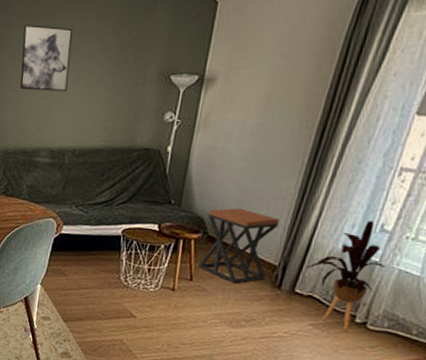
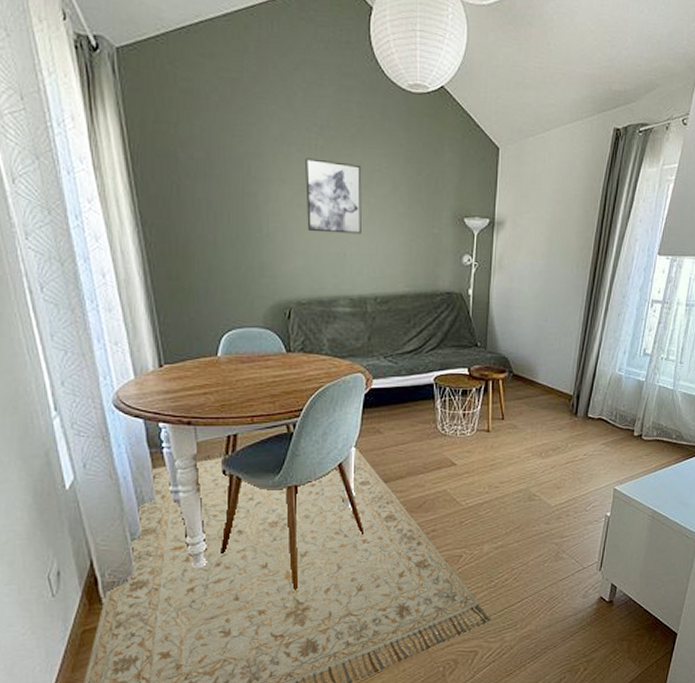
stool: present [198,208,279,284] -> none [508,345,570,416]
house plant: present [305,220,386,331] -> none [593,347,651,444]

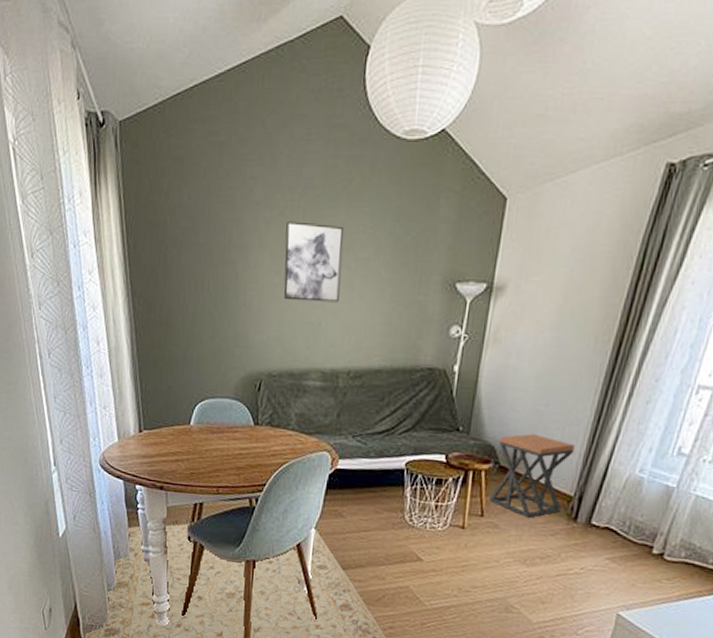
stool: none [508,345,570,416] -> present [490,433,575,518]

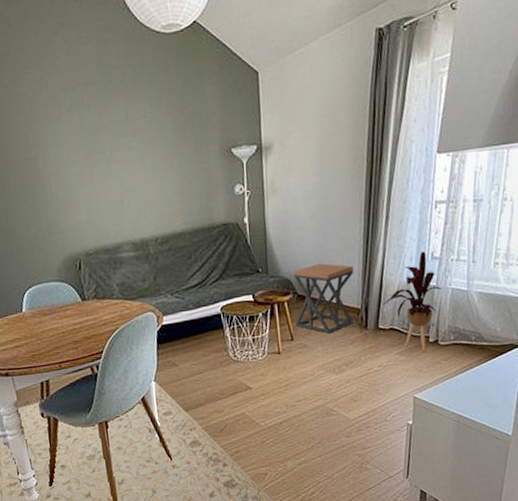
wall art: present [283,221,343,303] -> none [75,114,135,186]
house plant: none [601,443,684,563] -> present [382,251,442,351]

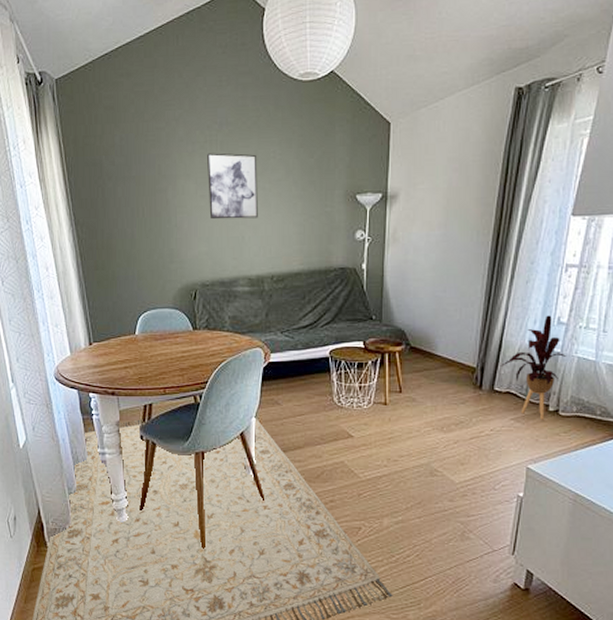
wall art: none [75,114,135,186] -> present [207,153,258,220]
stool: present [294,263,354,334] -> none [406,316,472,389]

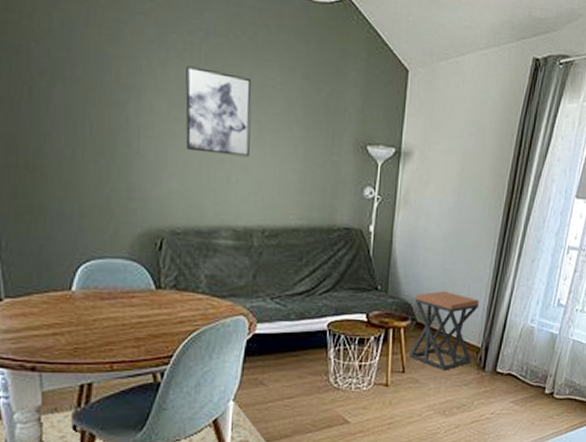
stool: none [406,316,472,389] -> present [410,290,479,370]
house plant: present [500,315,567,420] -> none [503,296,564,403]

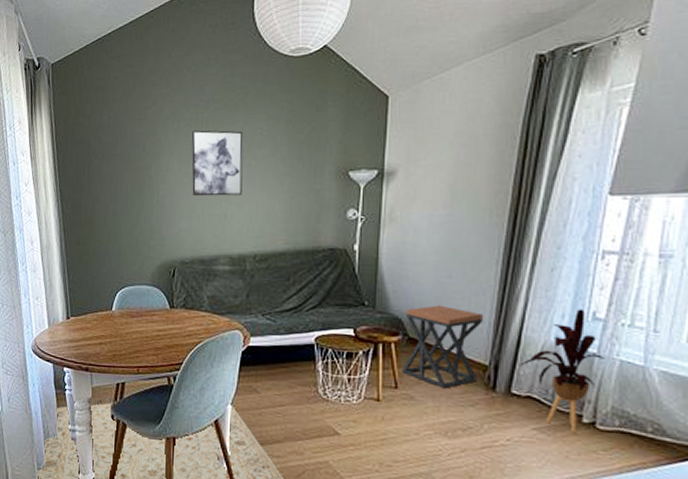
house plant: none [503,296,564,403] -> present [518,309,606,433]

